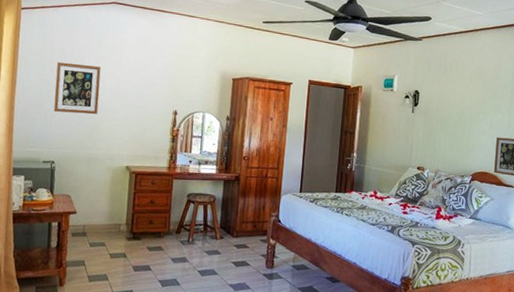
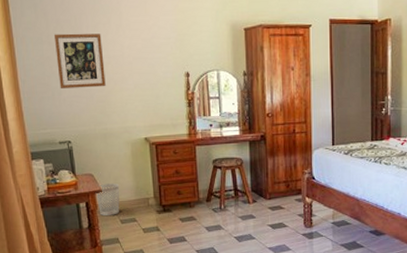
wastebasket: none [70,206,95,238] -> present [97,183,120,215]

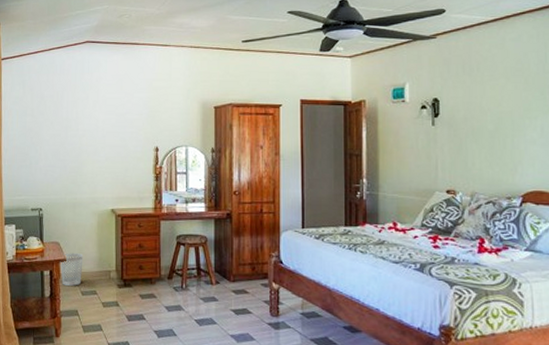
wall art: present [54,33,106,88] -> none [37,107,80,158]

